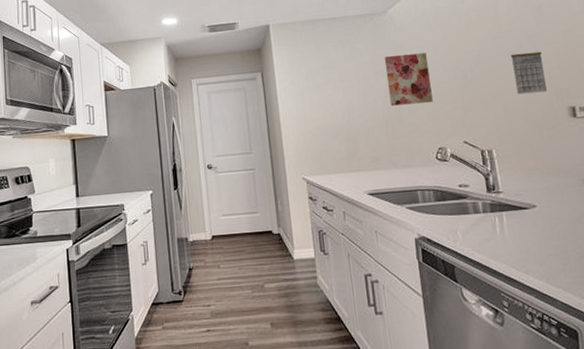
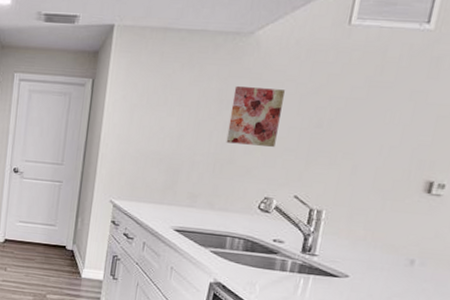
calendar: present [510,50,548,95] -> none [373,110,420,160]

